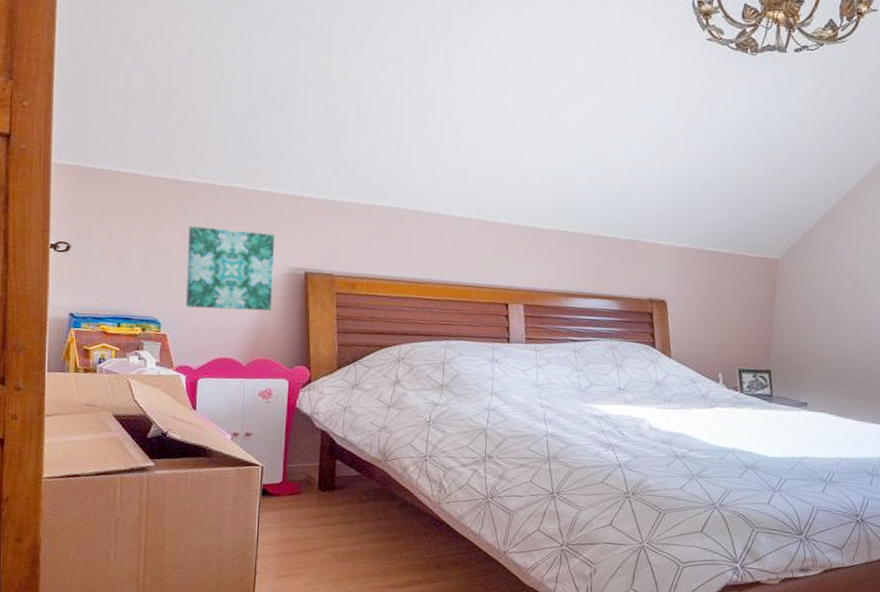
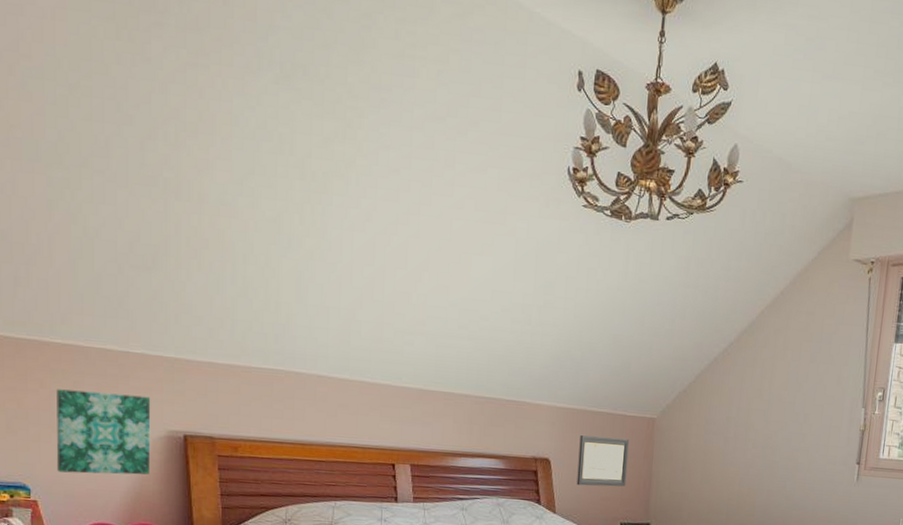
wall art: none [693,276,751,331] -> present [576,435,630,487]

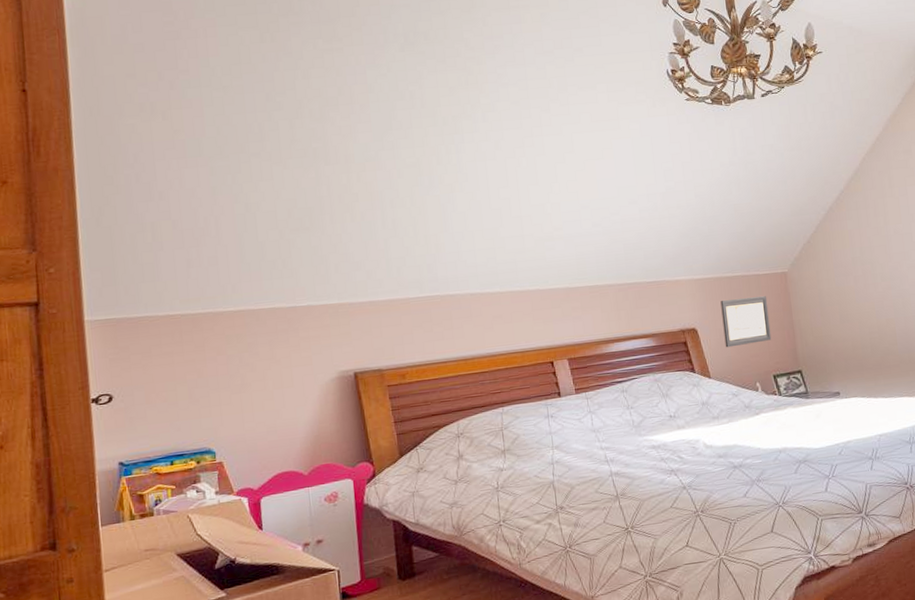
wall art: present [56,389,151,475] -> none [232,343,326,430]

